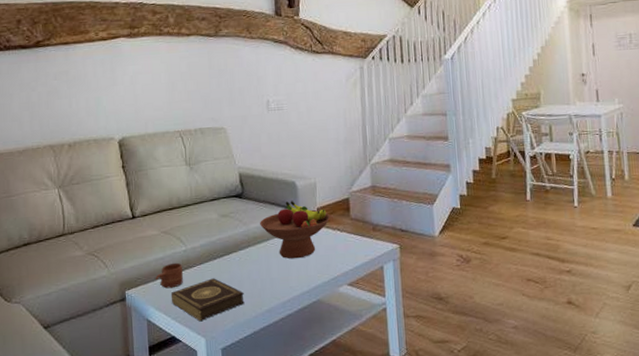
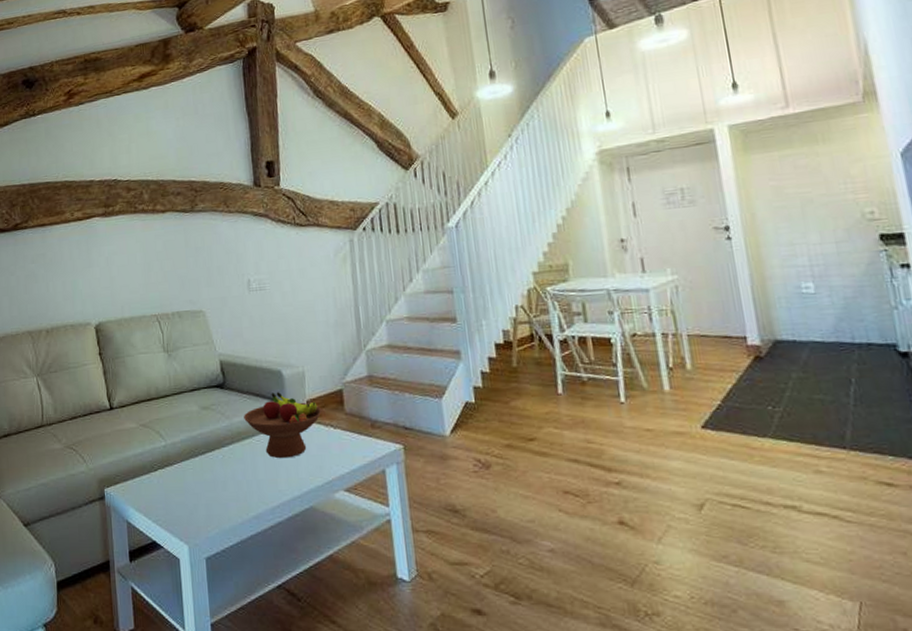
mug: present [155,262,184,289] -> none [134,459,164,488]
book: present [170,278,245,321] -> none [150,478,230,525]

